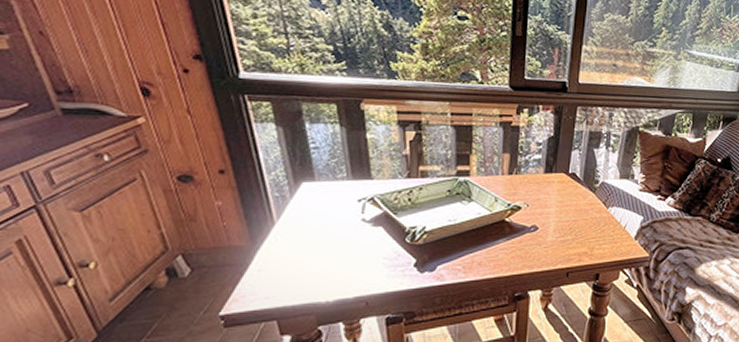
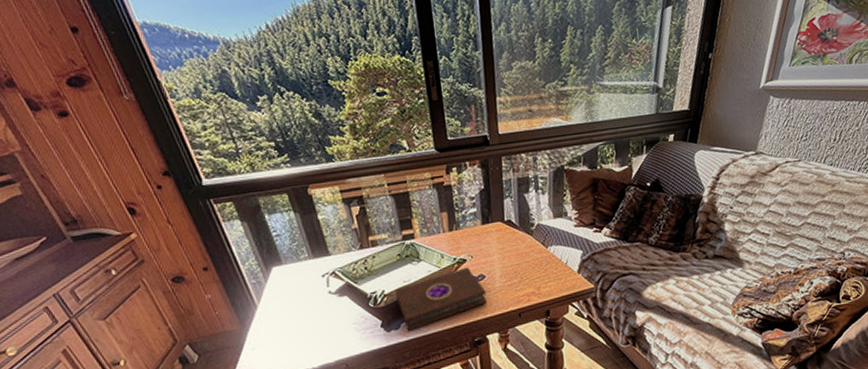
book: none [437,215,537,276] -> present [396,267,488,332]

